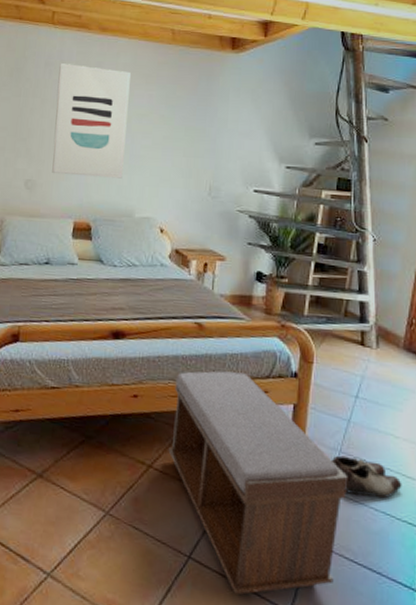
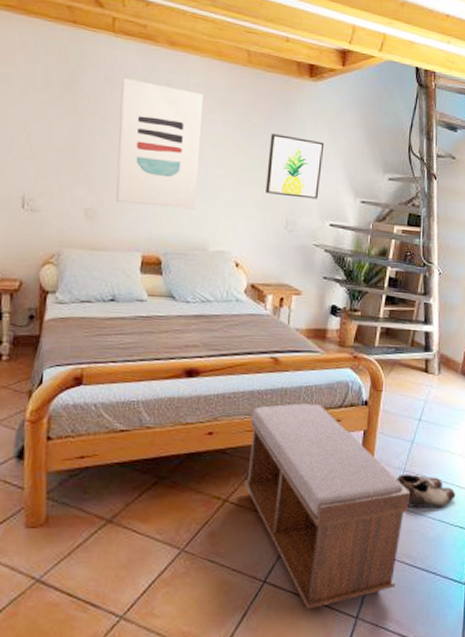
wall art: none [189,105,248,166] -> present [265,134,325,199]

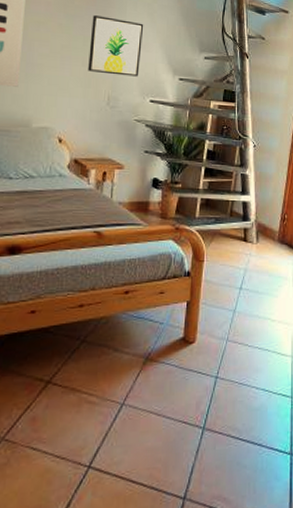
bench: present [244,403,411,610] -> none [67,277,234,494]
shoe: present [397,474,456,509] -> none [220,343,278,379]

